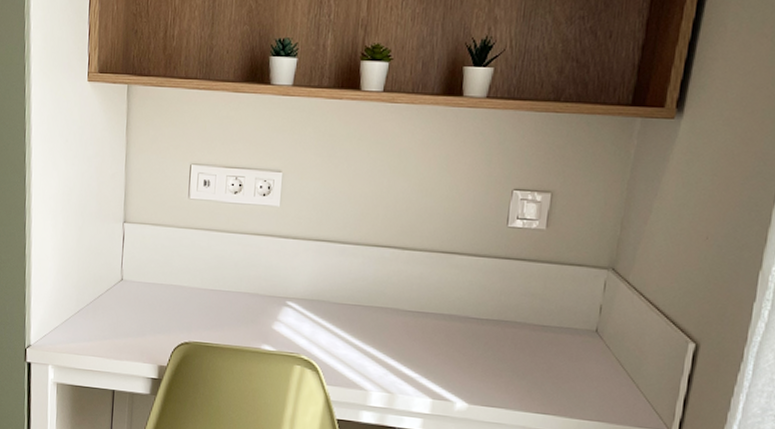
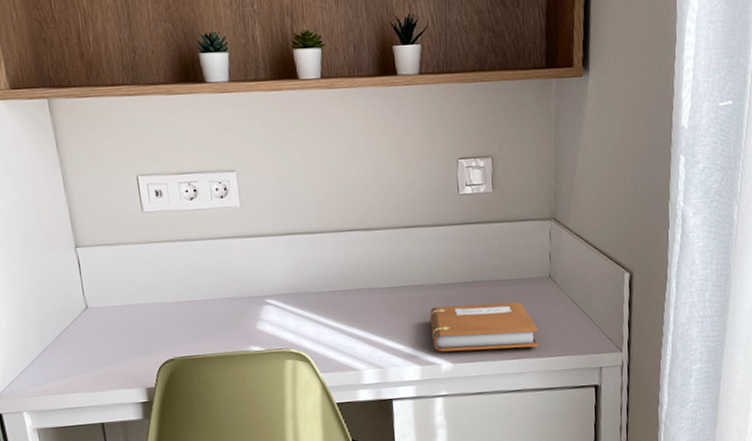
notebook: none [450,340,572,405] -> present [429,302,539,352]

